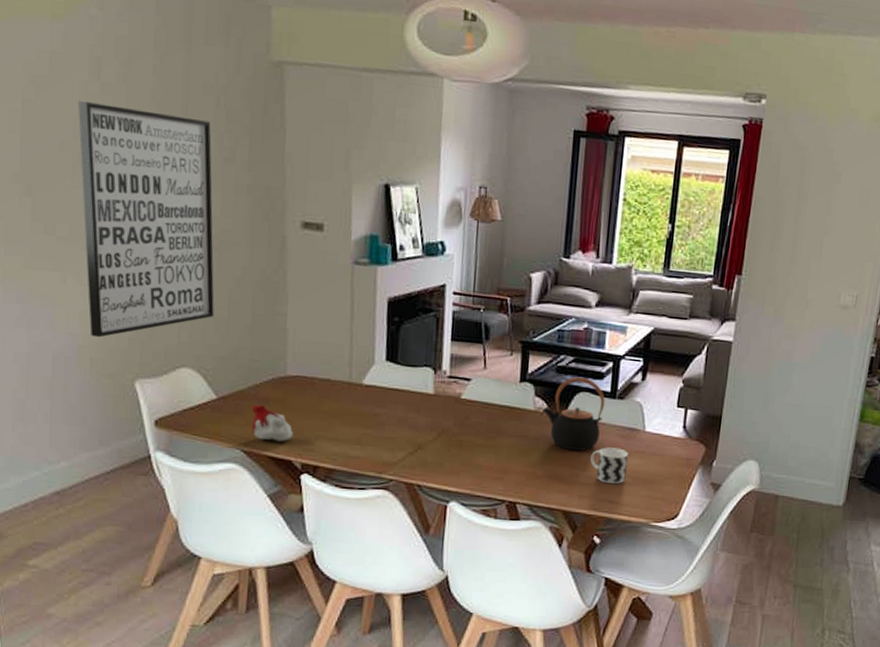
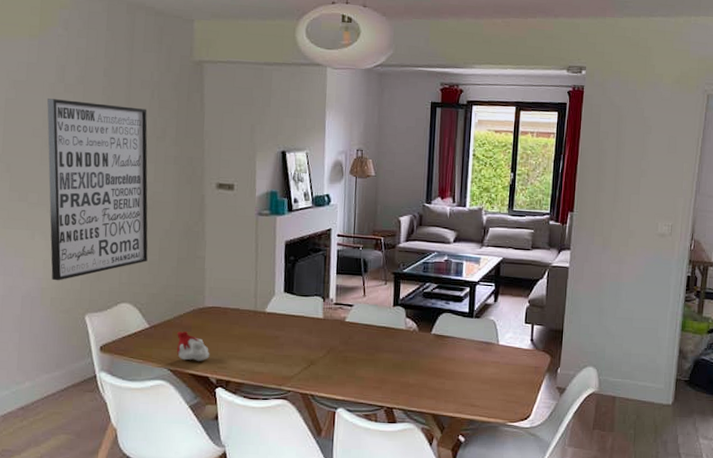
teapot: present [542,376,605,452] -> none [412,300,465,363]
cup: present [590,447,628,485] -> none [454,359,485,391]

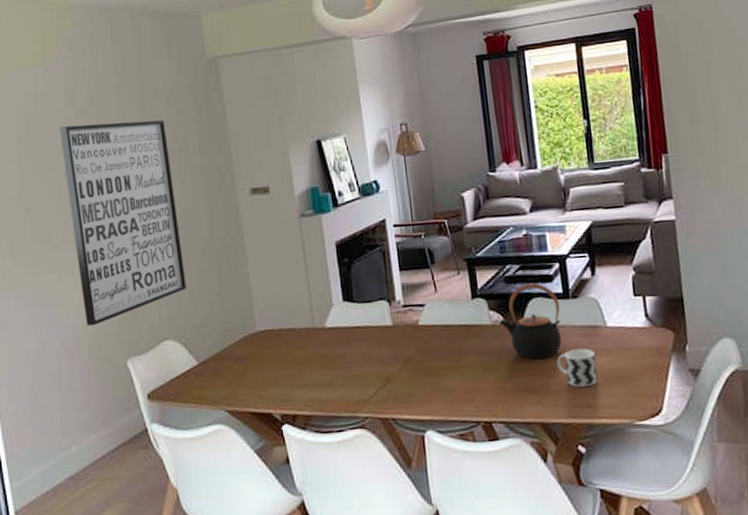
candle: present [176,331,210,361] -> none [230,362,270,398]
teapot: none [412,300,465,363] -> present [499,282,562,360]
cup: none [454,359,485,391] -> present [557,348,598,388]

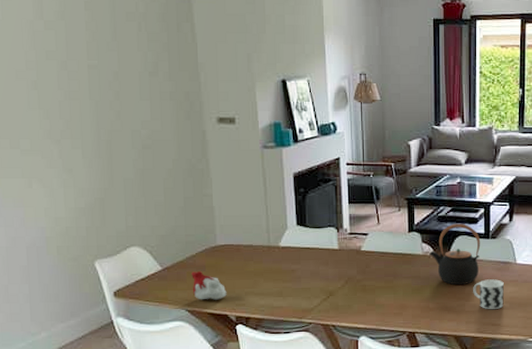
wall art: present [60,120,186,327] -> none [28,38,153,229]
candle: none [230,362,270,398] -> present [191,270,227,300]

